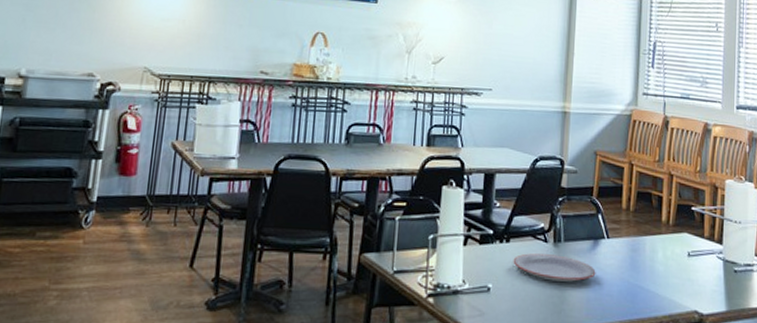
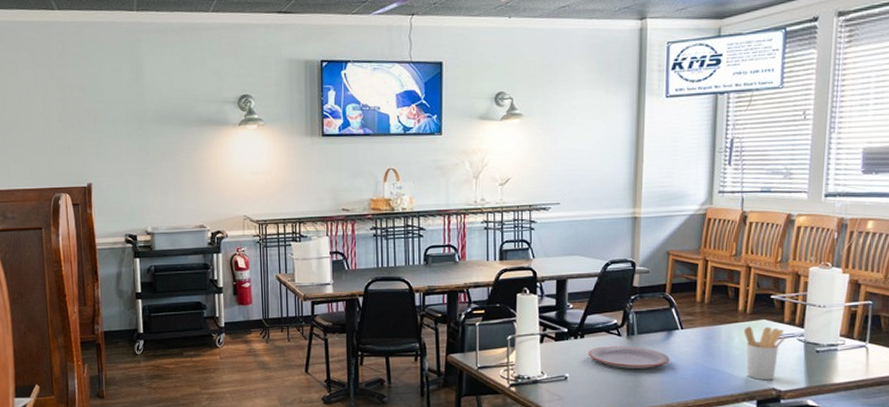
utensil holder: none [667,239,706,302] -> present [743,326,786,381]

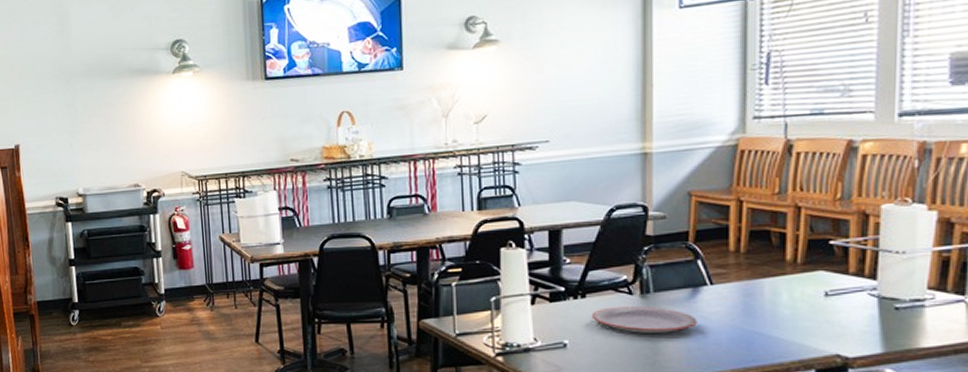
utensil holder: present [743,326,786,381] -> none [794,278,852,345]

